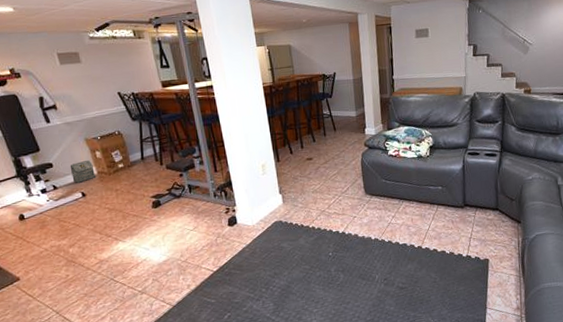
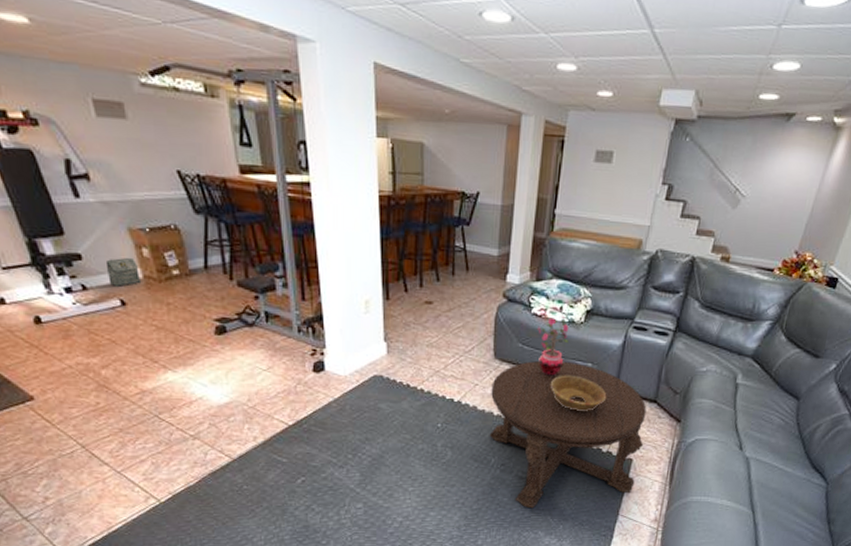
coffee table: none [366,188,495,313] -> present [489,361,647,509]
potted plant: none [394,153,420,202] -> present [536,315,569,377]
decorative bowl: none [412,198,458,226] -> present [551,375,607,411]

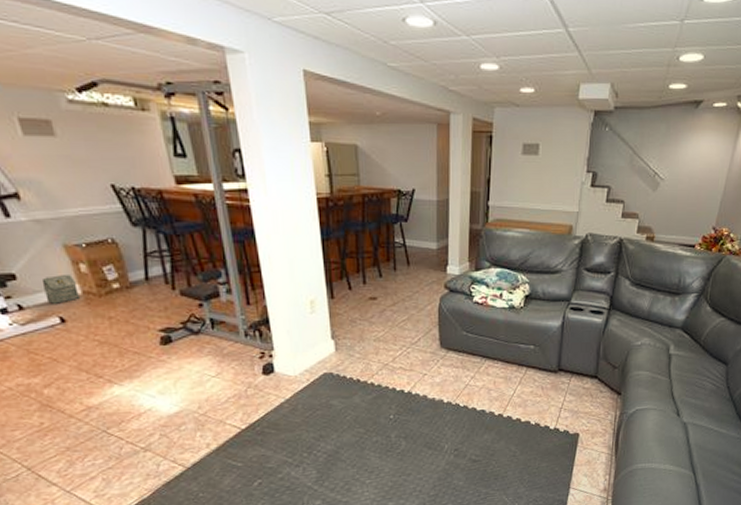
coffee table: present [489,361,647,509] -> none [440,345,589,490]
potted plant: present [536,315,569,377] -> none [479,302,510,362]
decorative bowl: present [551,375,607,411] -> none [497,358,550,392]

